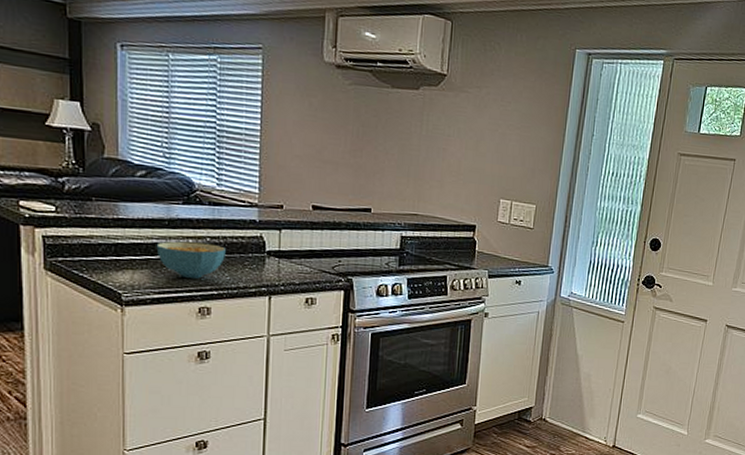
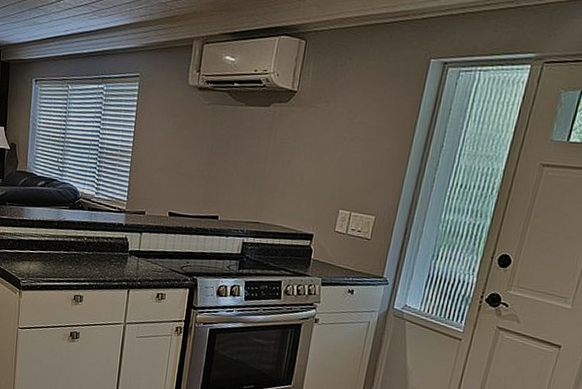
cereal bowl: present [156,241,225,278] -> none [47,239,98,271]

